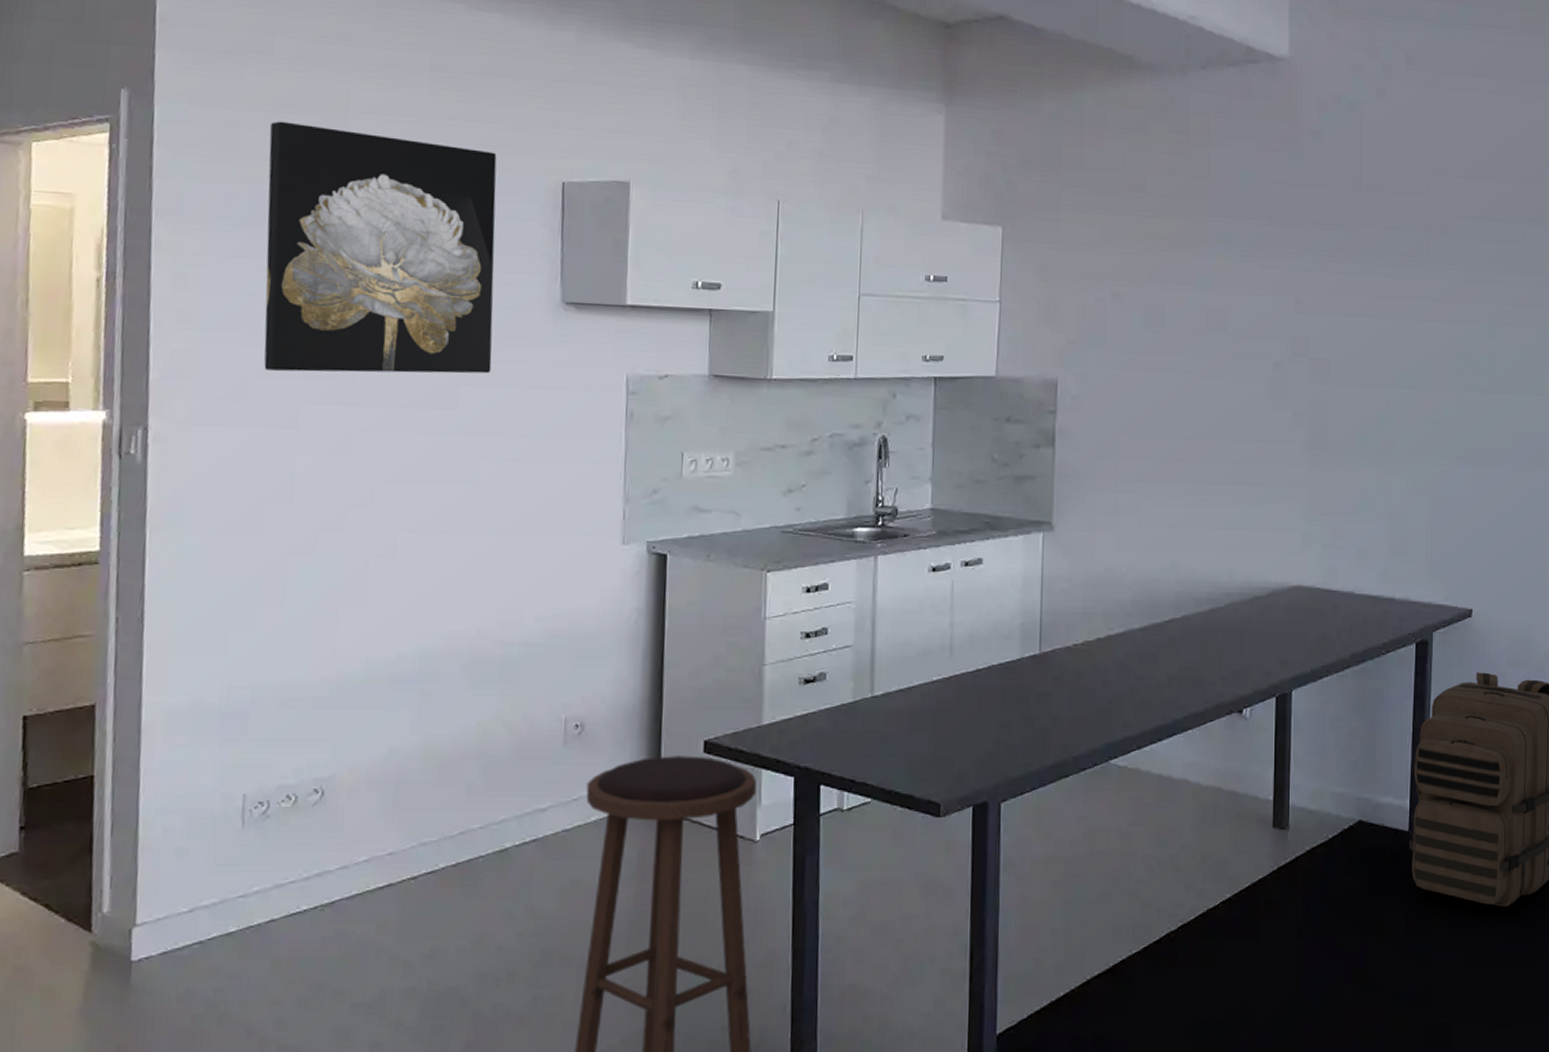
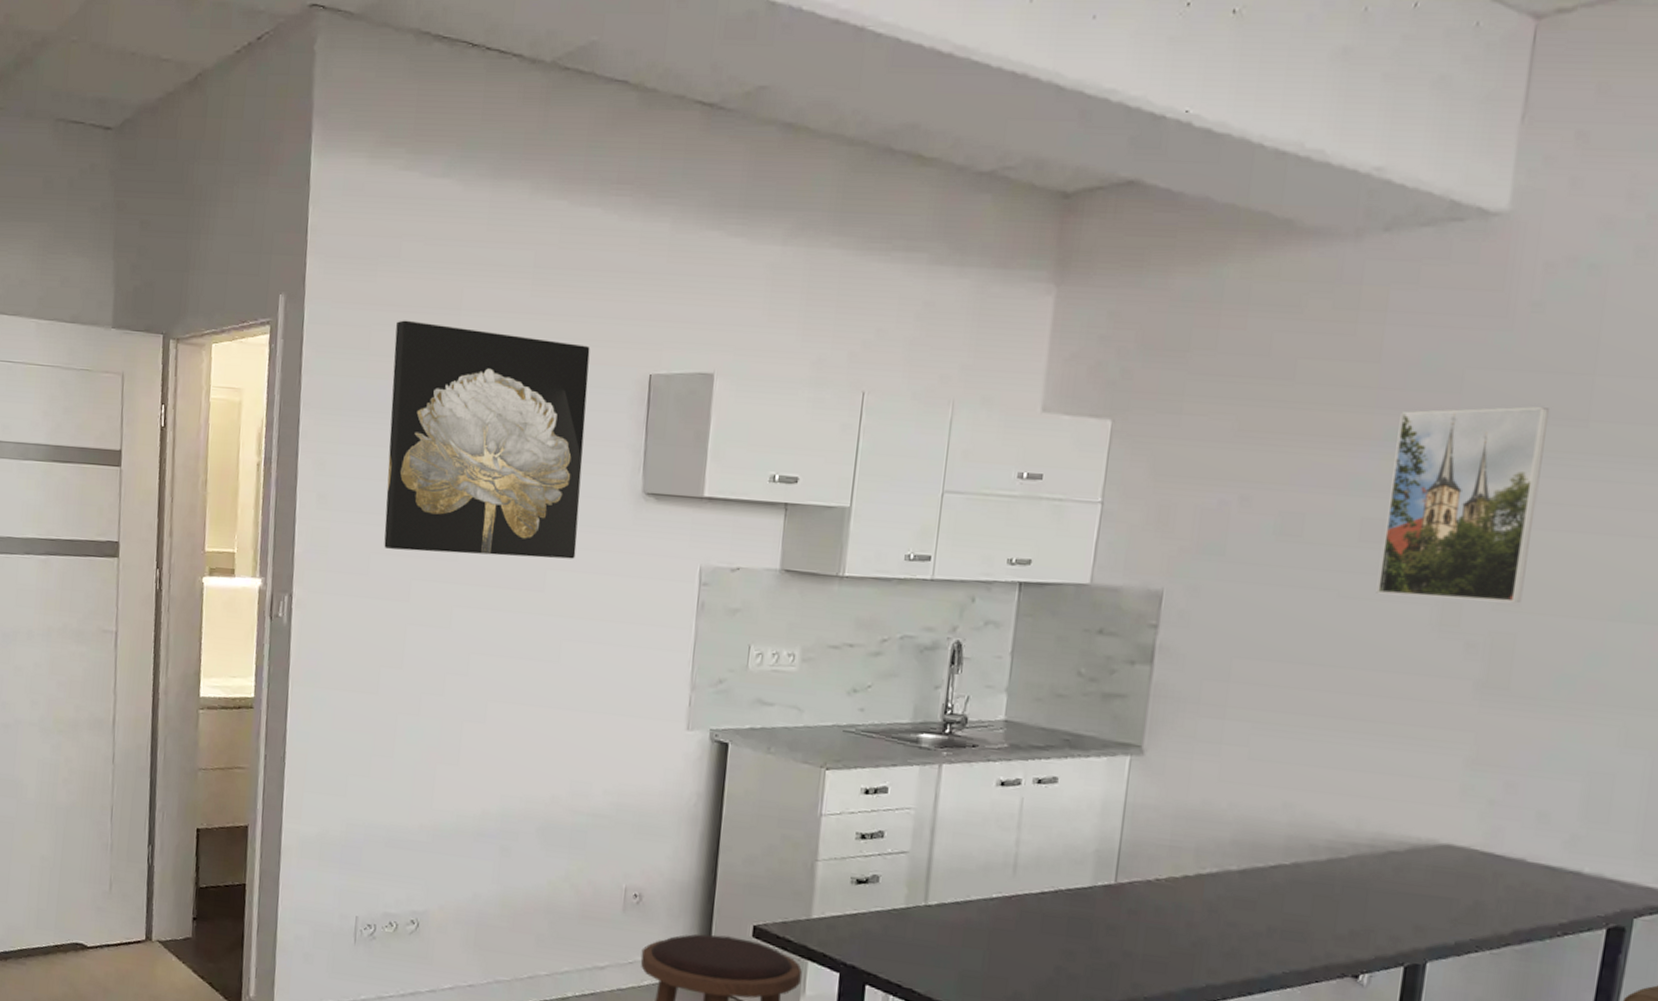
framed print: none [1224,215,1332,377] -> present [1376,407,1549,604]

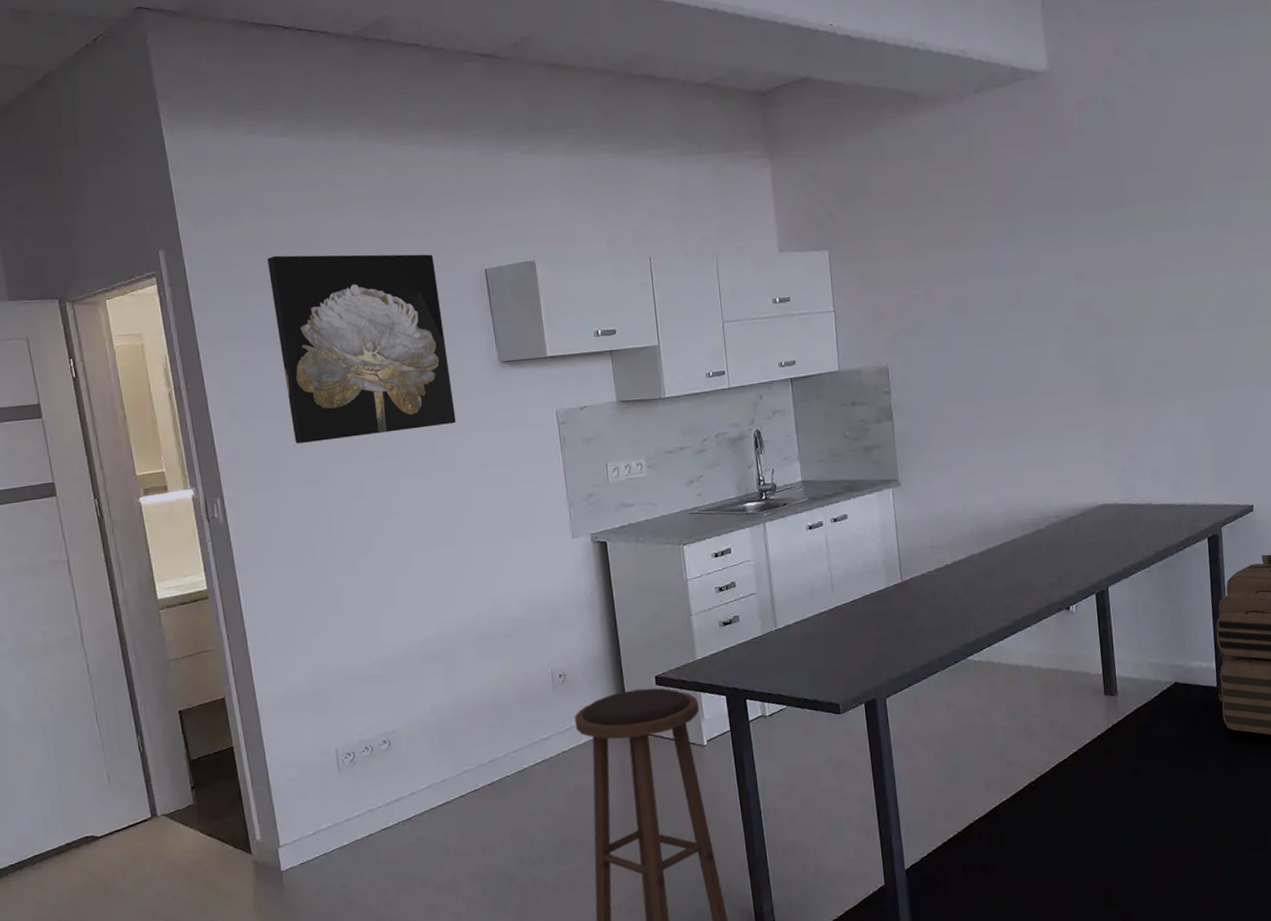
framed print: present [1376,407,1549,604] -> none [1012,199,1112,342]

